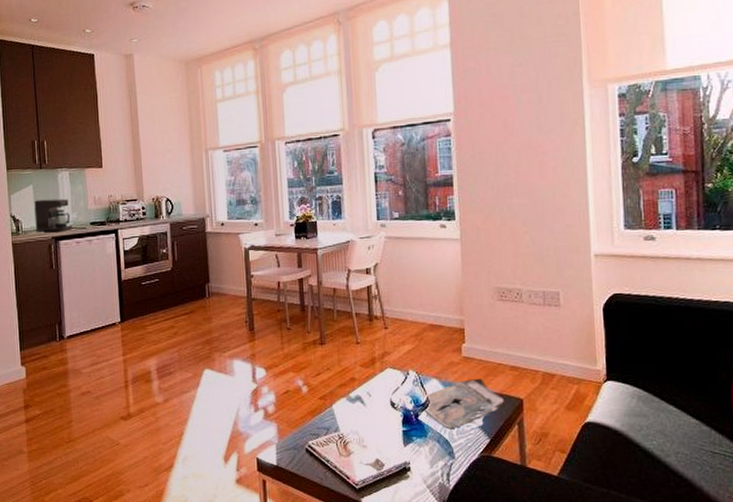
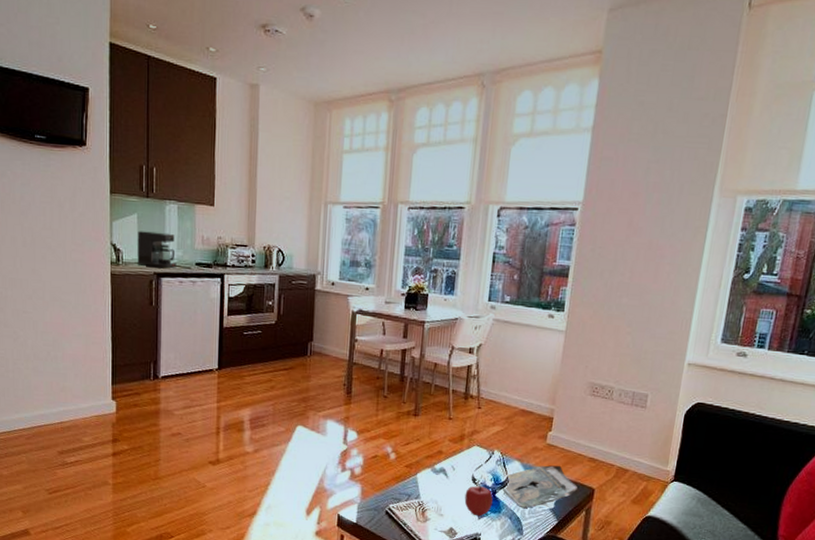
fruit: none [386,410,417,444] -> present [464,486,493,517]

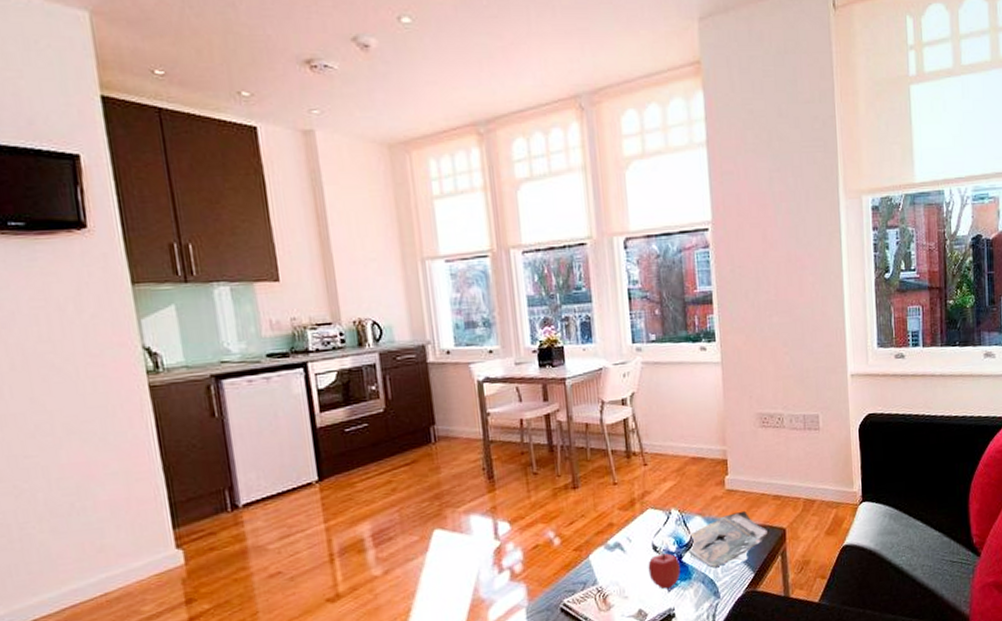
coffee maker: present [137,231,177,269] -> none [179,322,241,369]

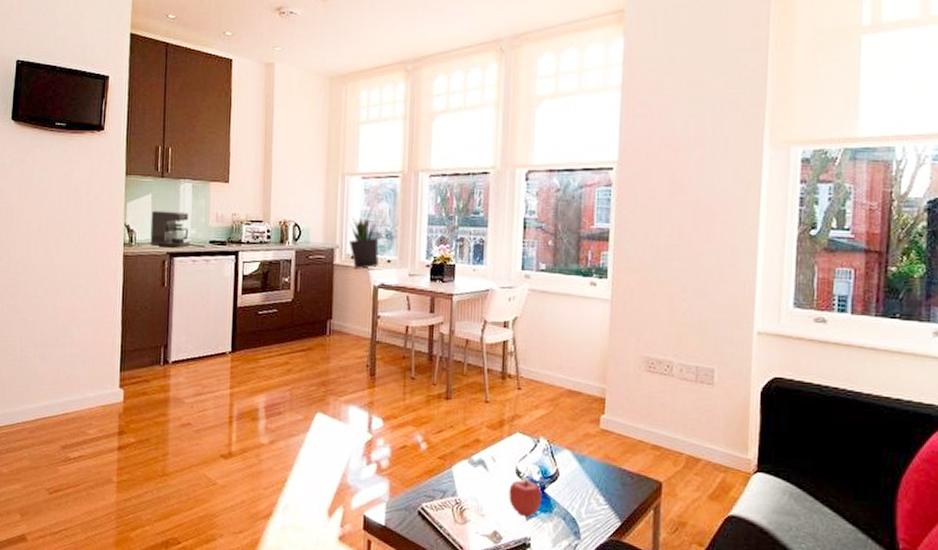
coffee maker: none [179,322,241,369] -> present [150,211,190,248]
planter: none [438,304,481,365] -> present [348,216,380,269]
magazine: present [689,510,769,567] -> none [553,454,643,507]

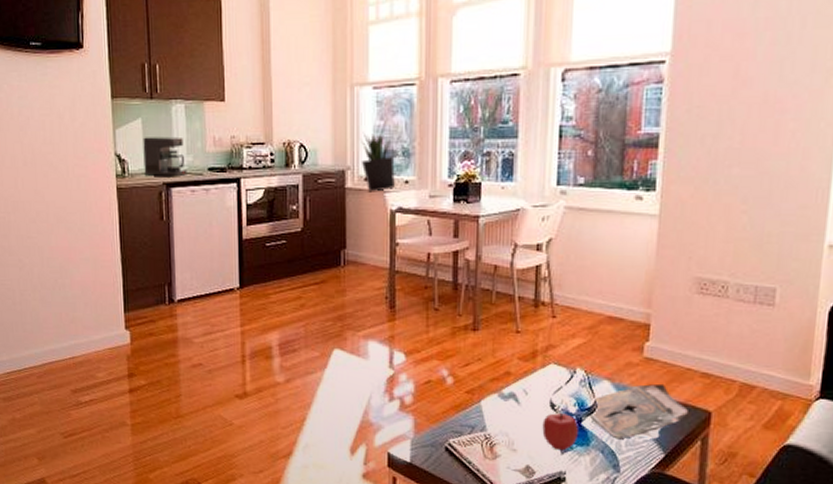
magazine: none [553,454,643,507] -> present [590,383,690,439]

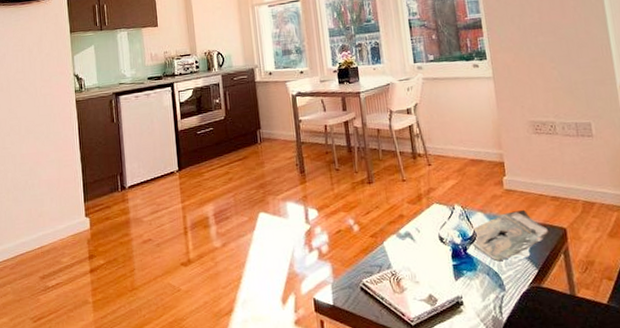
coffee maker: present [143,136,187,177] -> none [96,56,132,89]
planter: present [361,132,396,192] -> none [263,37,294,83]
fruit: present [542,413,578,451] -> none [435,245,466,278]

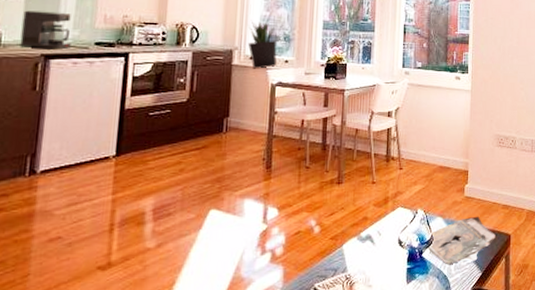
coffee maker: none [96,56,132,89] -> present [20,10,71,50]
planter: none [263,37,294,83] -> present [247,20,278,69]

